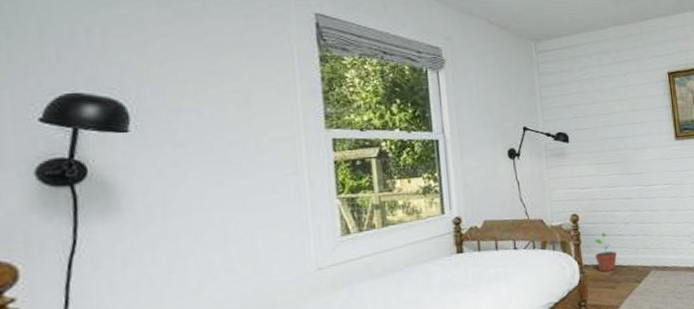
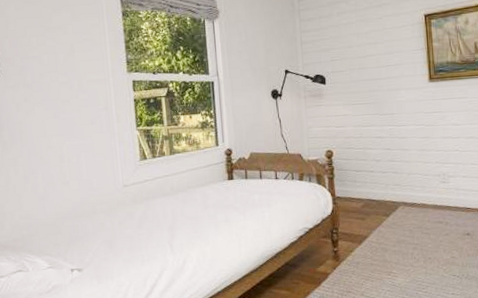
potted plant: present [594,232,617,272] -> none [346,168,367,204]

